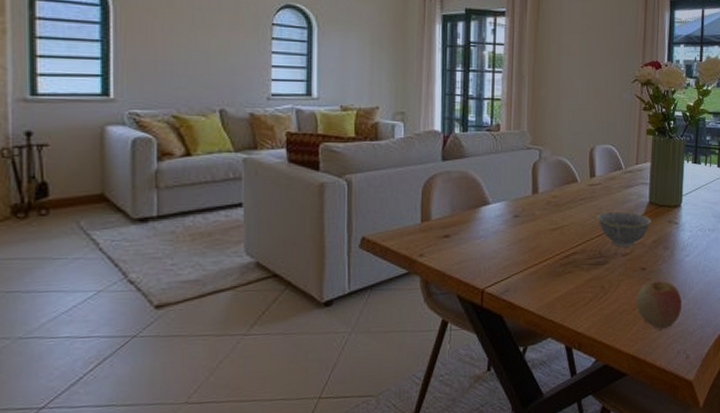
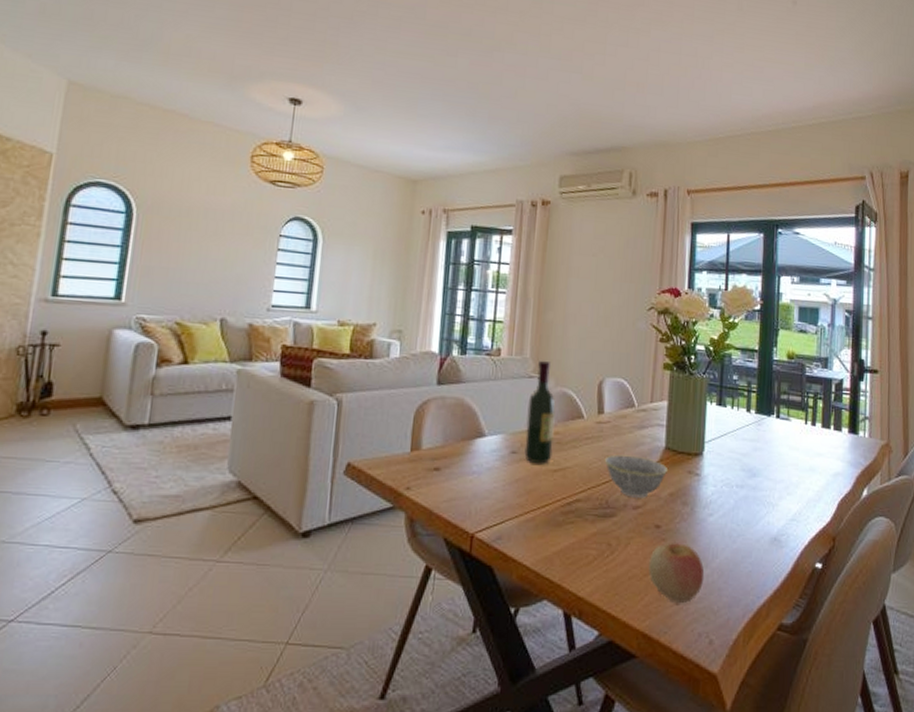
wine bottle: none [526,132,552,225] -> present [524,360,556,464]

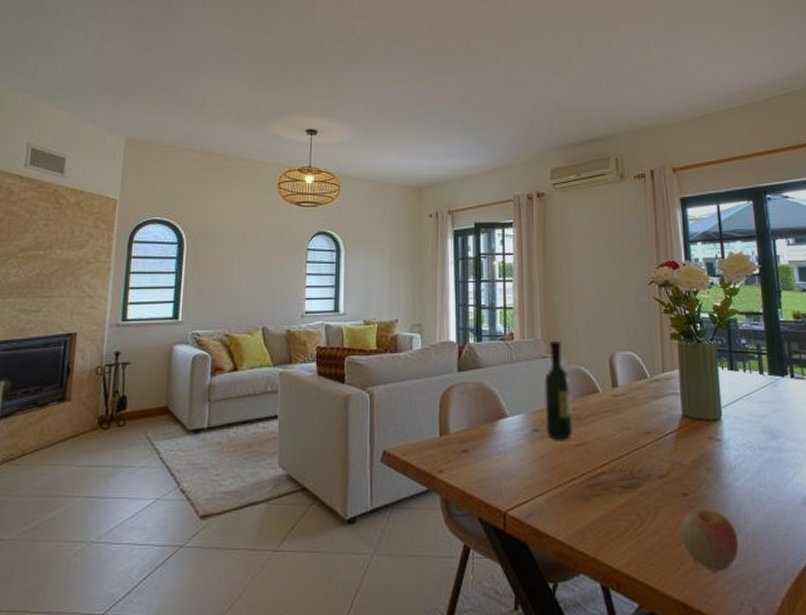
bowl: present [604,454,667,499] -> none [623,425,687,468]

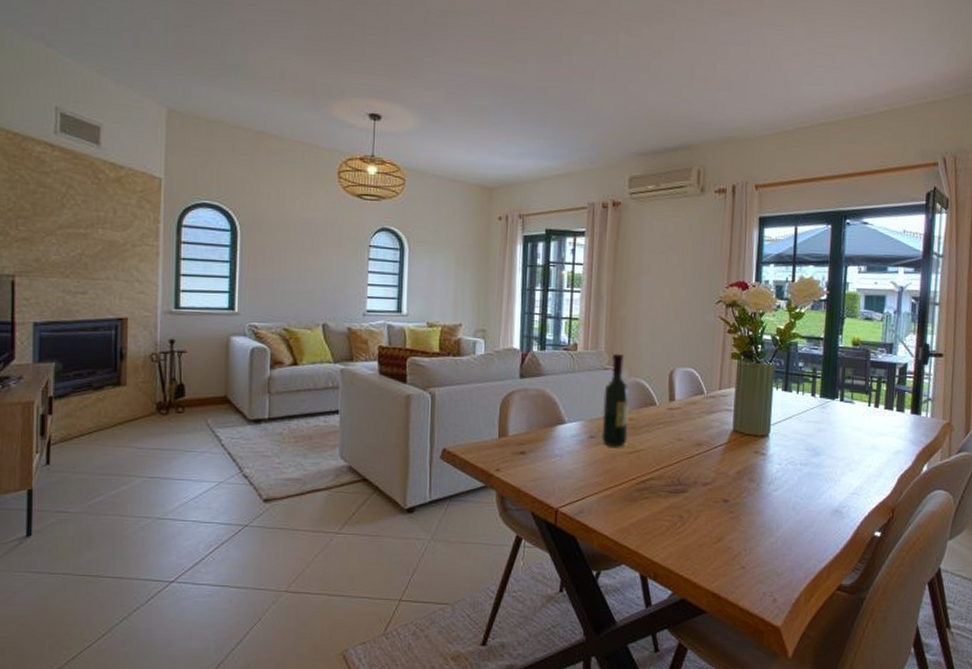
apple: present [680,508,739,572] -> none [717,514,770,568]

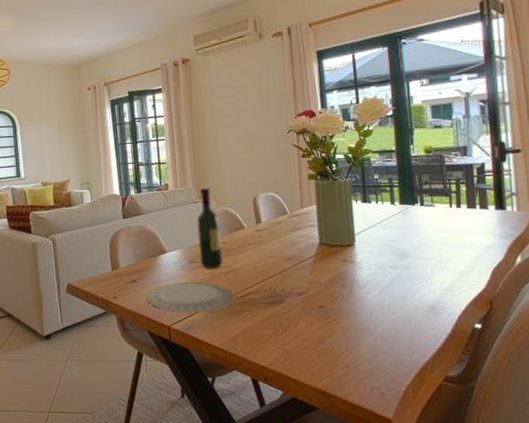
plate: none [535,460,636,497] -> present [147,282,236,313]

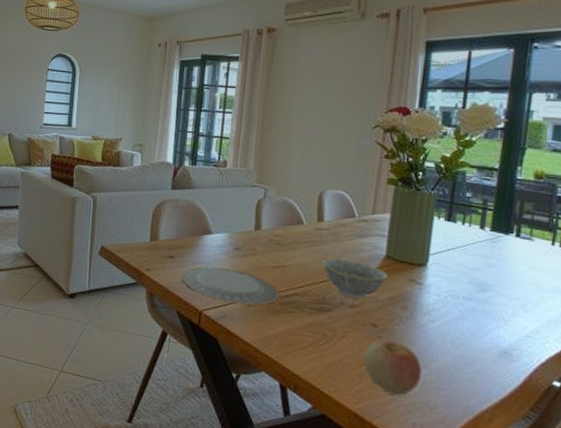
wine bottle: present [197,187,223,269] -> none [247,171,277,261]
bowl: none [267,253,324,287] -> present [322,258,387,299]
apple: none [318,317,370,366] -> present [363,339,422,395]

